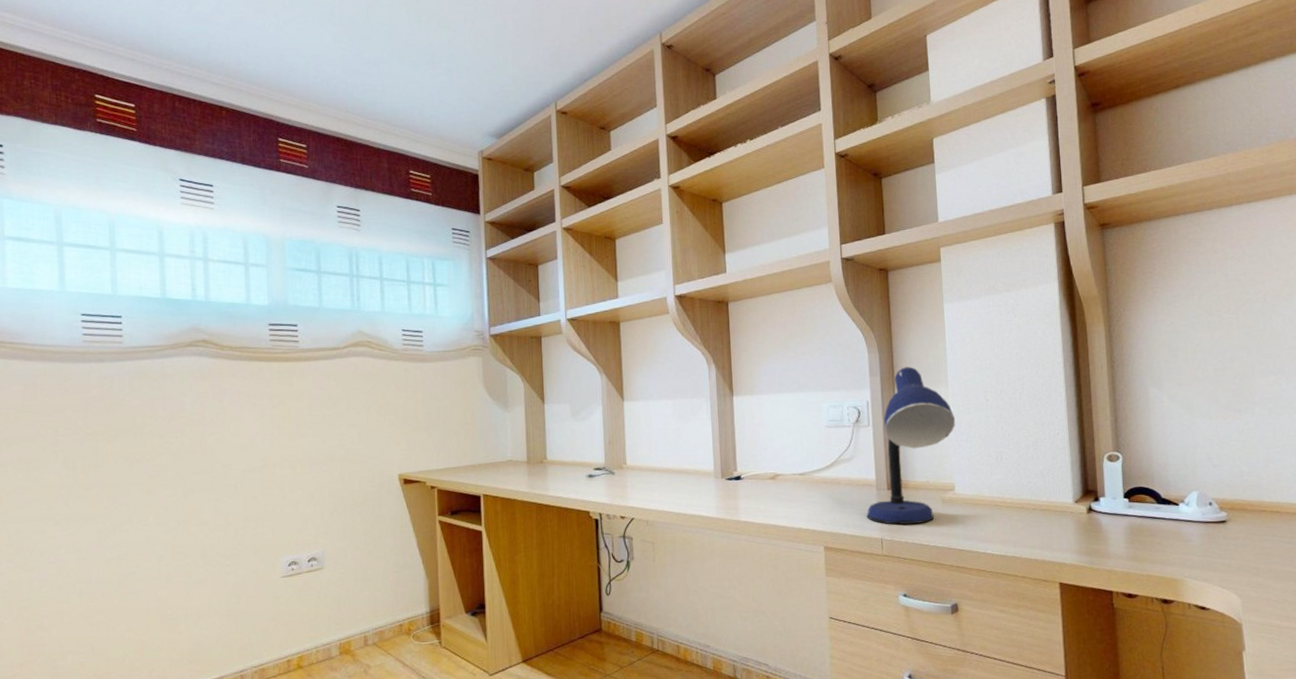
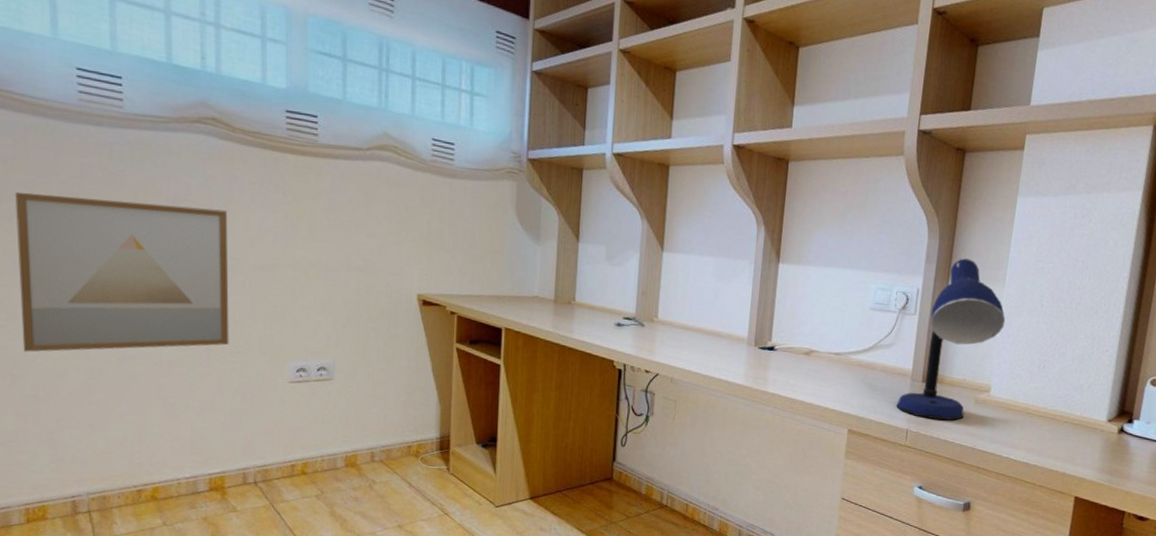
wall art: none [25,422,224,583] -> present [15,191,229,352]

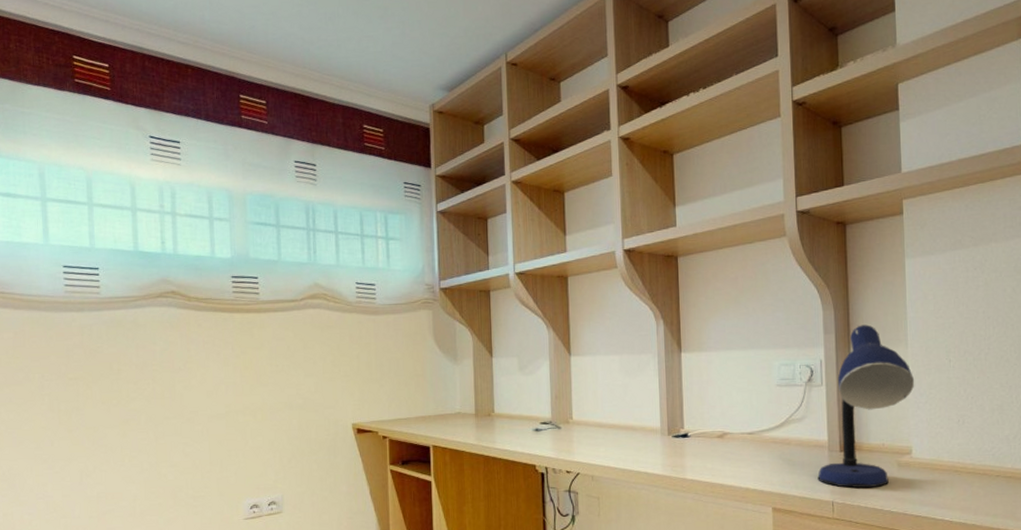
wall art: present [15,191,229,352] -> none [15,370,192,516]

